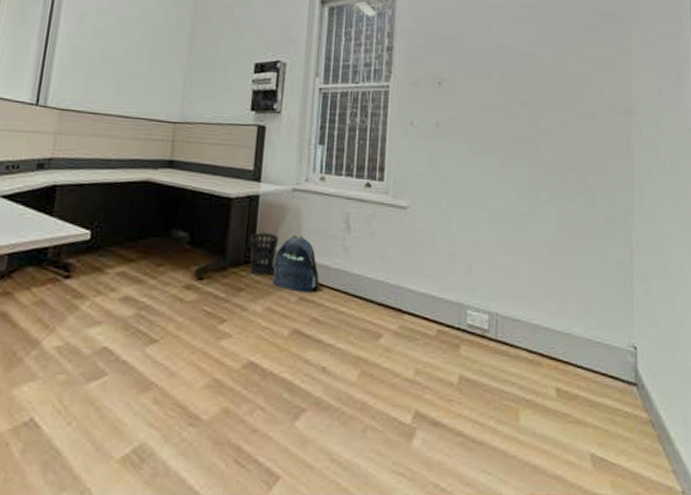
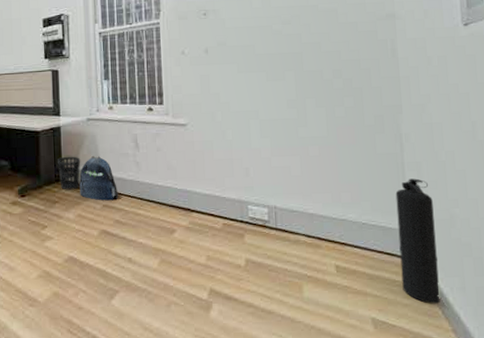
fire extinguisher: none [623,291,662,439] -> present [395,178,441,304]

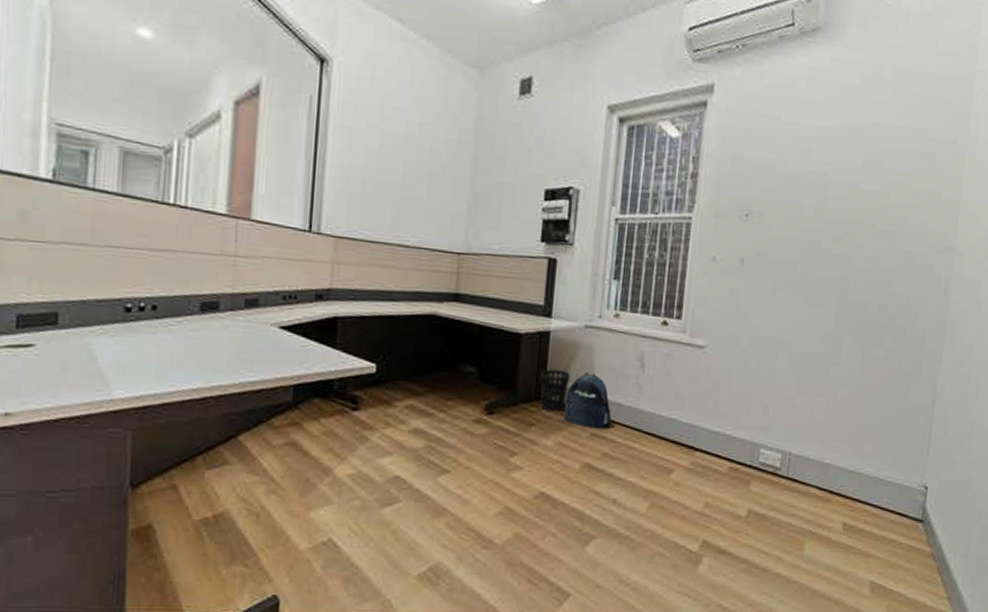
fire extinguisher: present [395,178,441,304] -> none [907,434,954,570]

